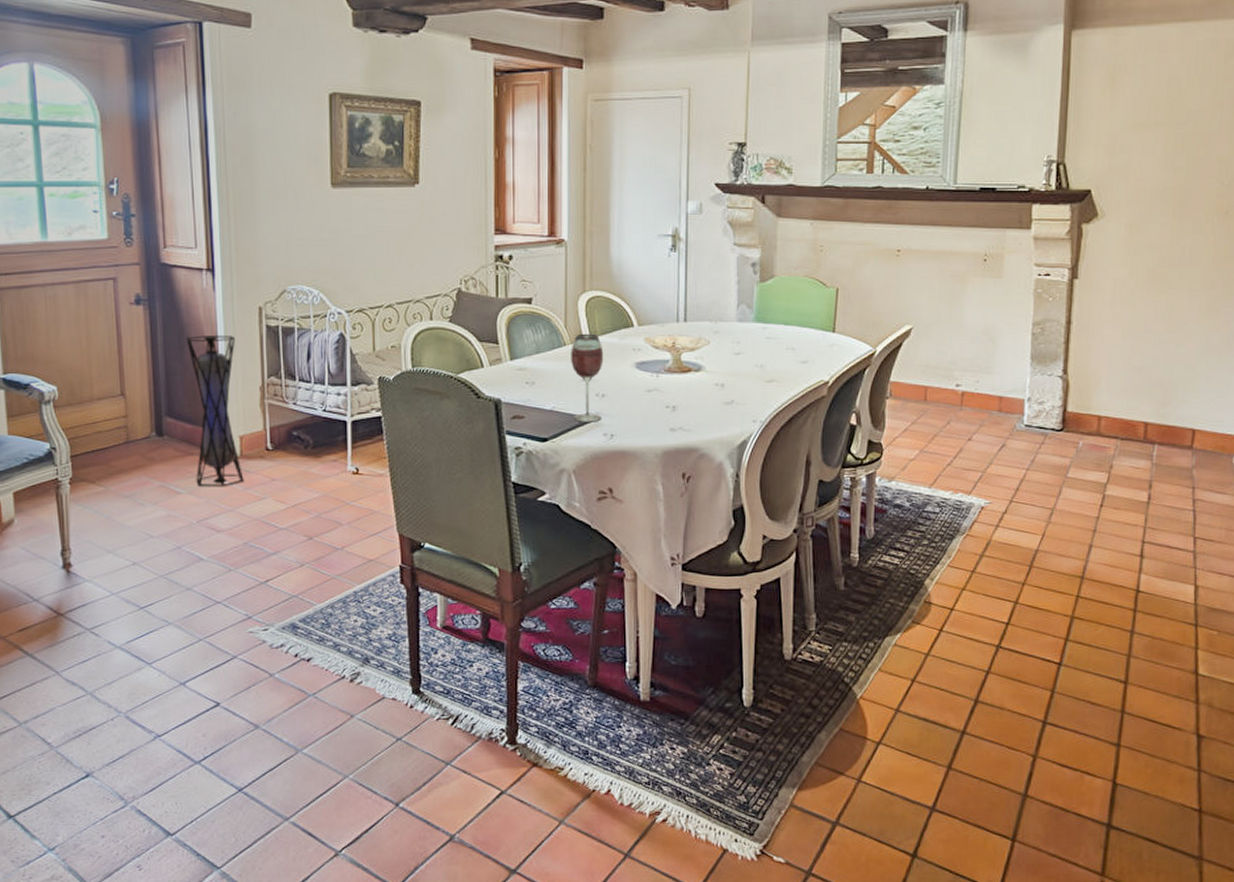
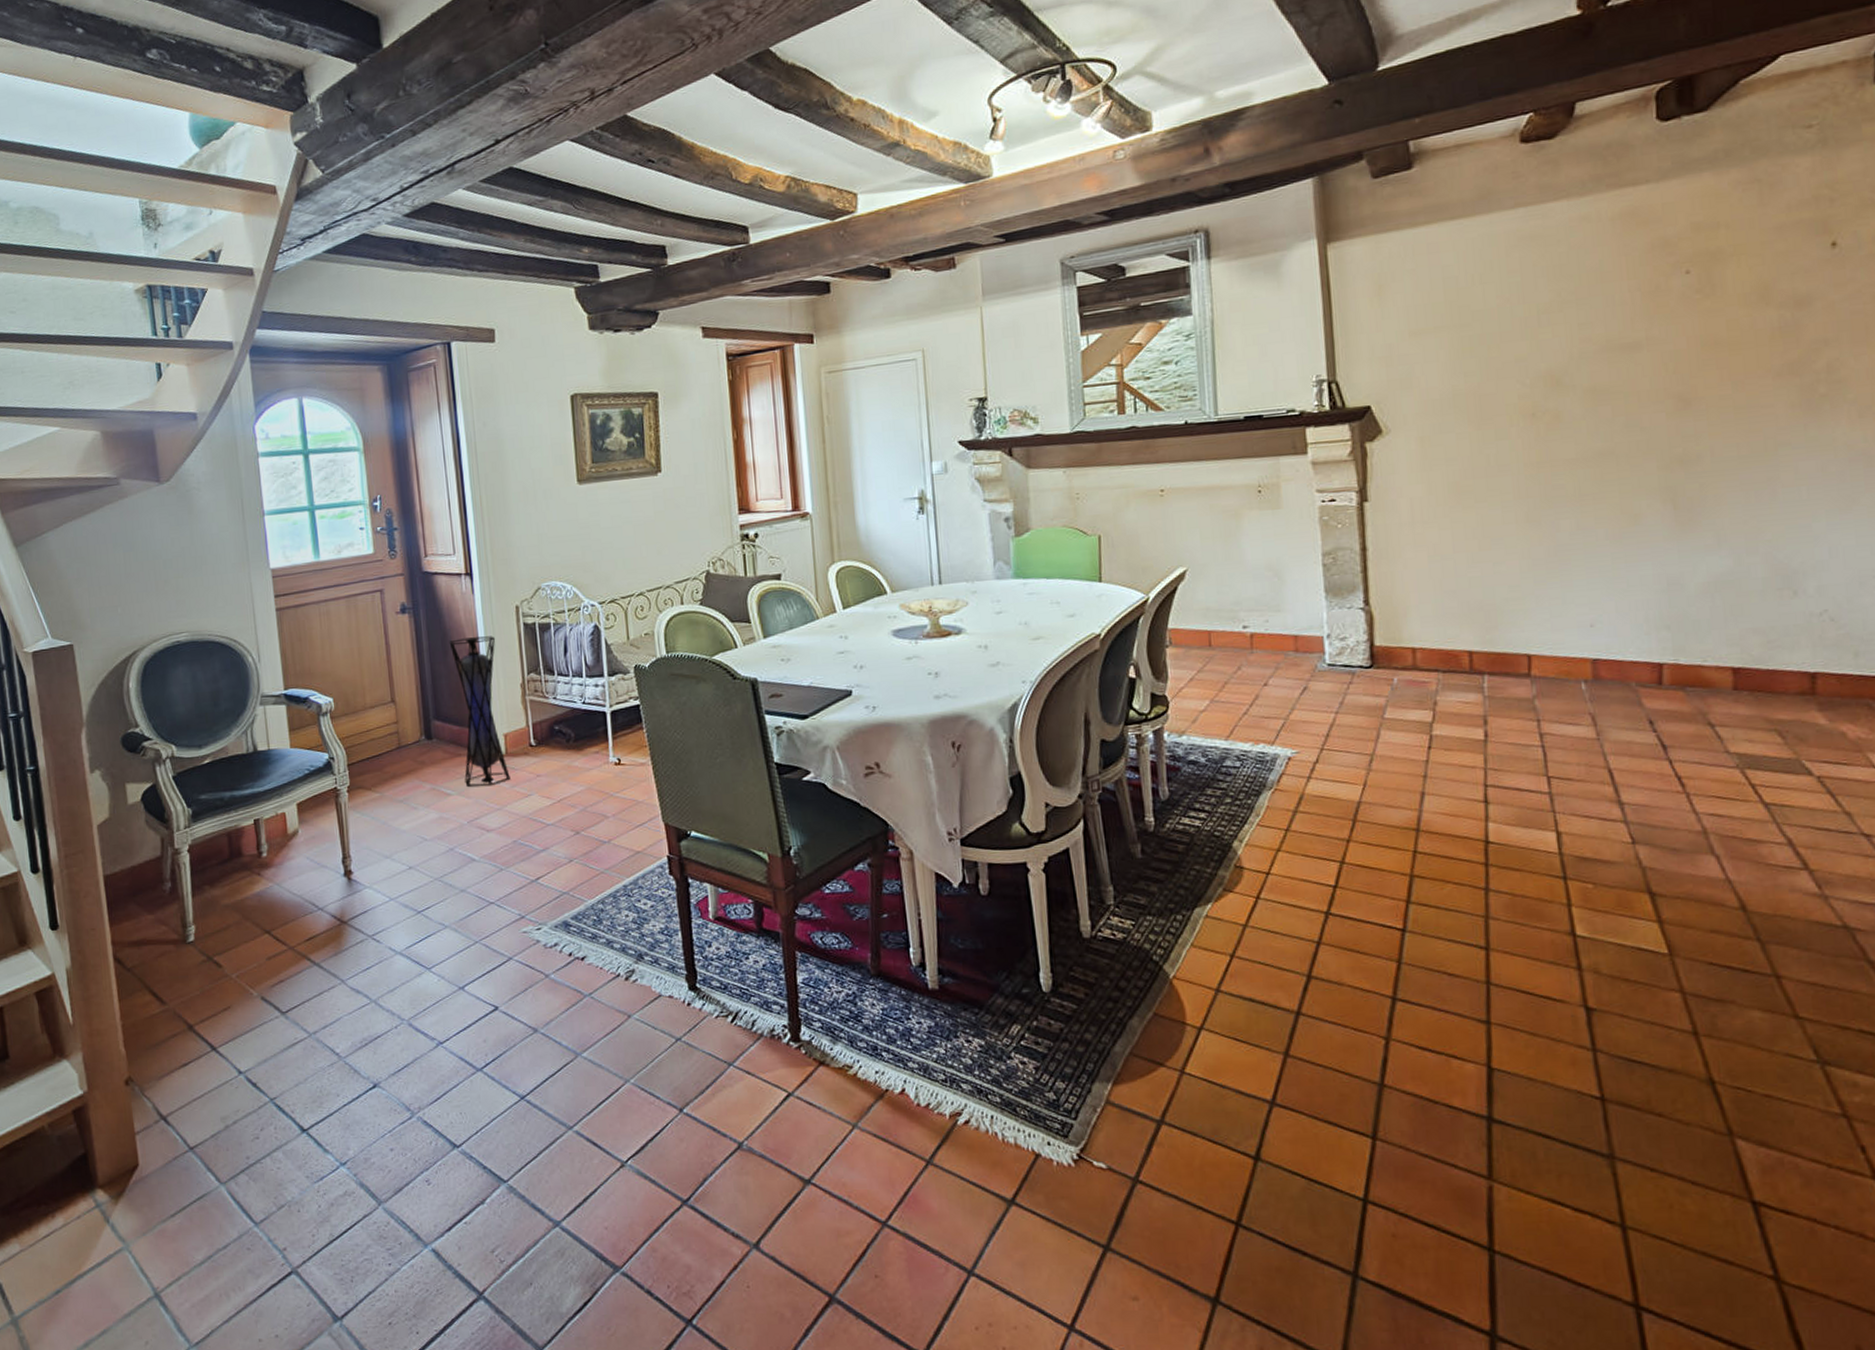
wineglass: present [571,333,604,422] -> none [824,604,861,696]

